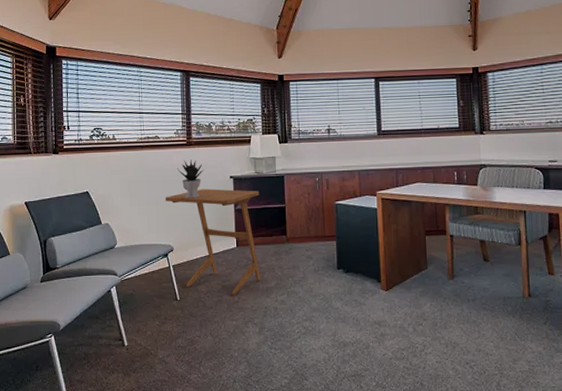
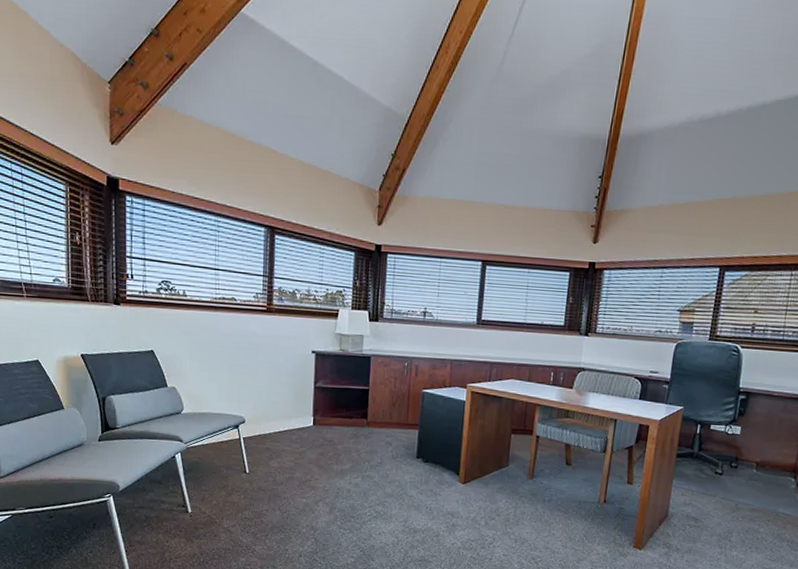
side table: present [165,189,261,295] -> none [239,361,343,474]
potted plant: present [177,159,204,199] -> none [254,327,284,370]

